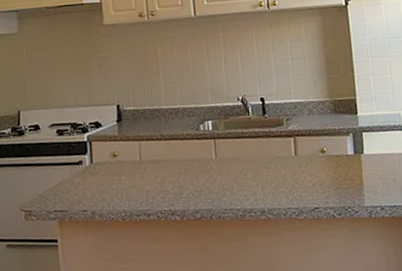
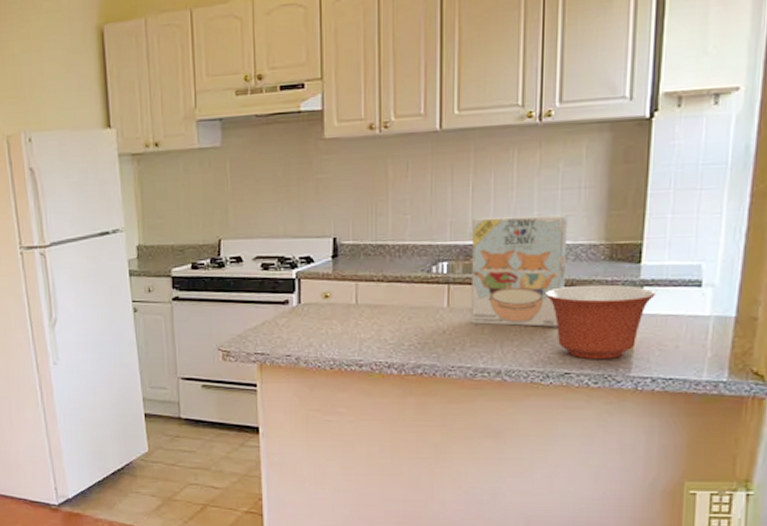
cereal box: none [228,79,305,172] -> present [471,214,568,327]
mixing bowl: none [290,132,372,195] -> present [544,284,656,359]

